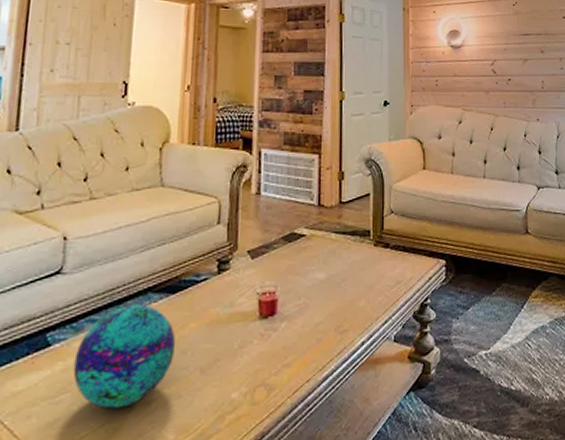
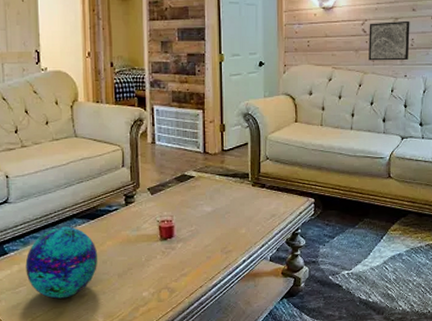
wall art: none [498,62,541,104] -> present [368,20,410,61]

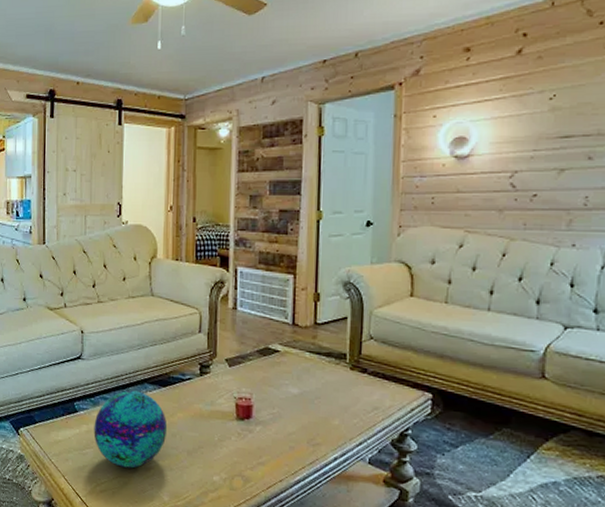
wall art: present [368,20,410,61] -> none [517,172,584,225]

